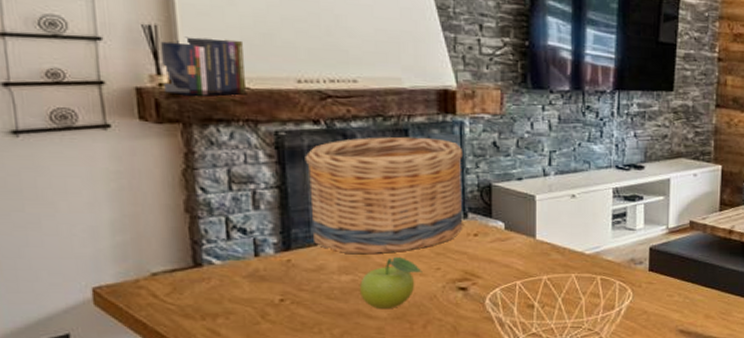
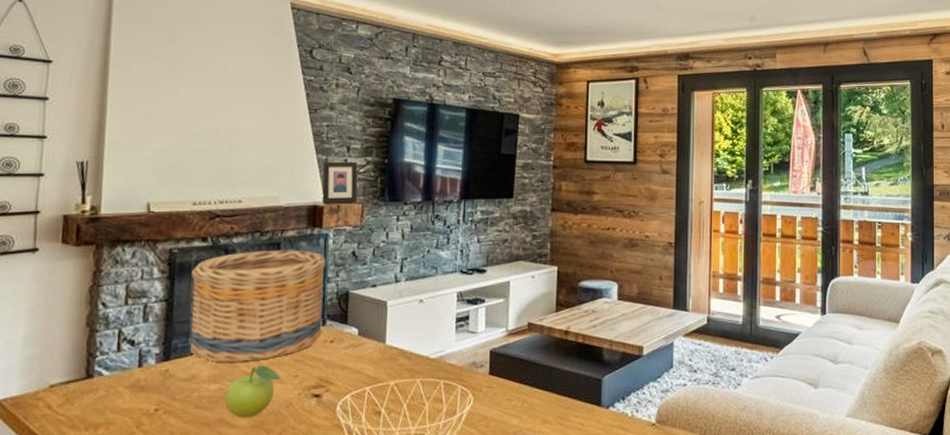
books: present [161,36,246,96] -> none [86,170,154,220]
picture frame: none [451,41,494,89] -> present [322,161,358,204]

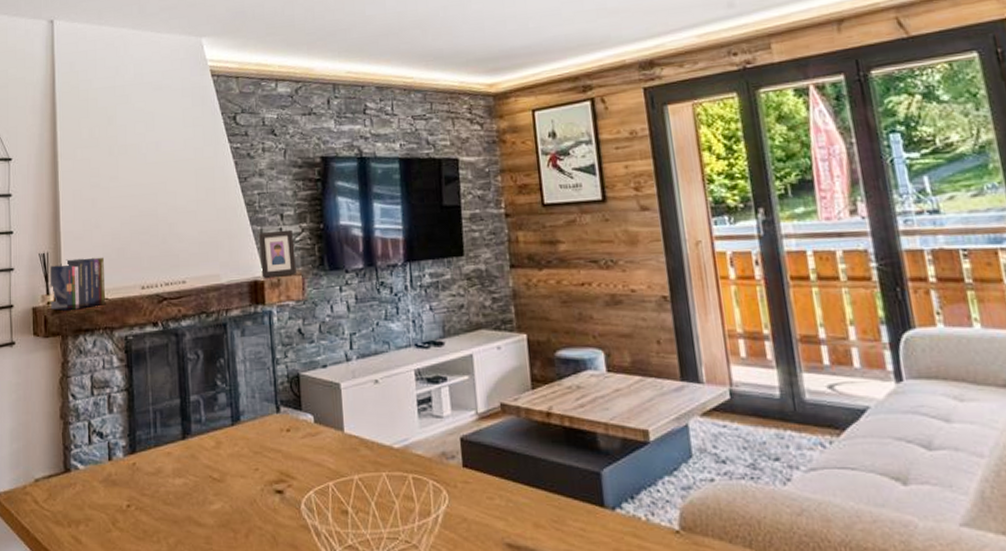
books: none [86,170,154,220] -> present [50,257,105,311]
basket: present [190,250,326,362] -> none [147,330,277,455]
fruit: present [224,364,282,418] -> none [189,456,243,516]

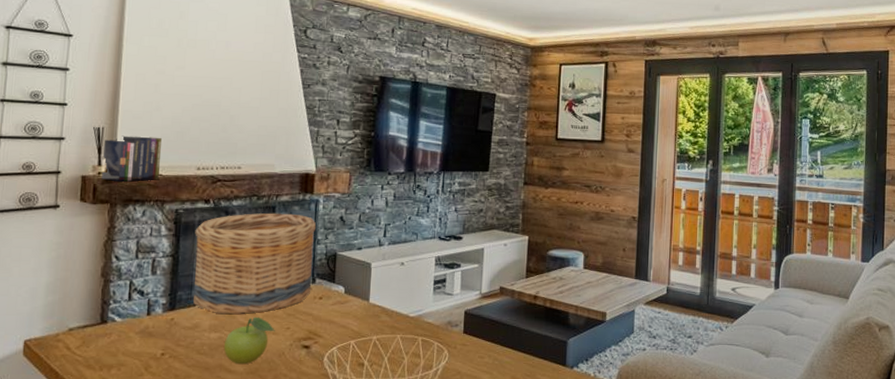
basket: none [147,330,277,455] -> present [193,213,317,314]
fruit: none [189,456,243,516] -> present [223,316,275,365]
picture frame: present [258,229,296,278] -> none [313,133,347,172]

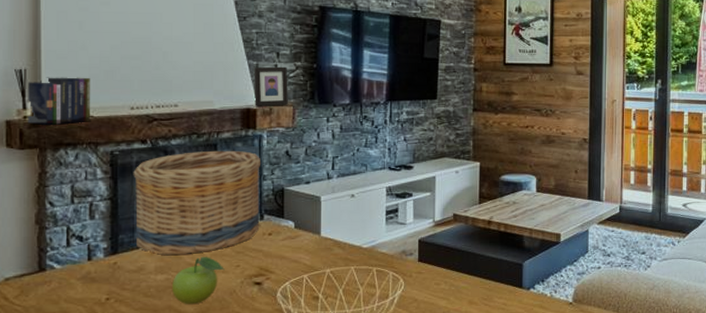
picture frame: none [313,133,347,172] -> present [253,66,288,106]

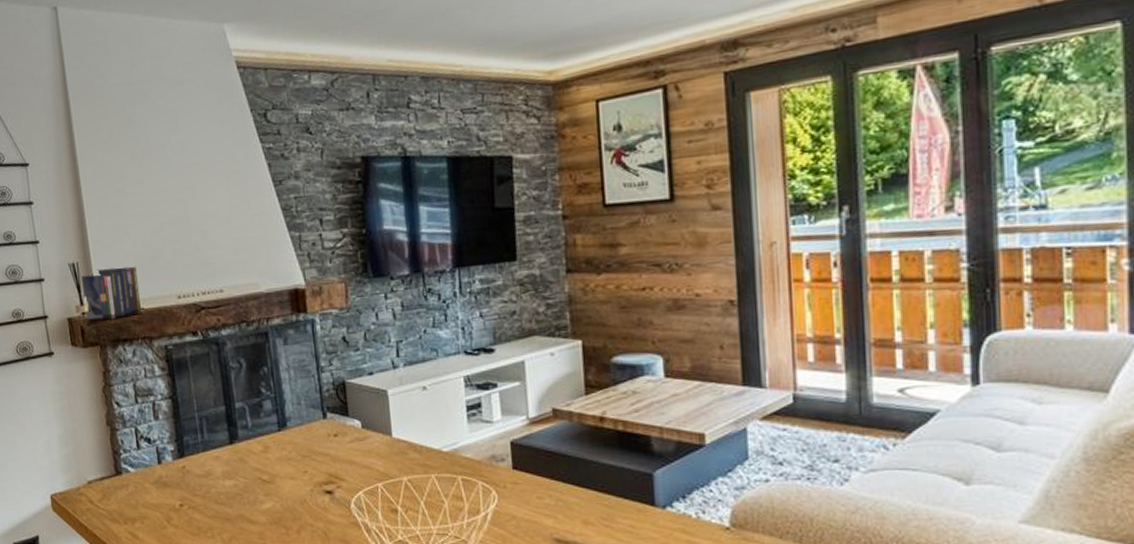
basket: present [133,150,262,255] -> none [188,338,324,458]
fruit: present [171,256,225,305] -> none [240,460,292,514]
picture frame: present [253,66,288,106] -> none [296,235,339,286]

